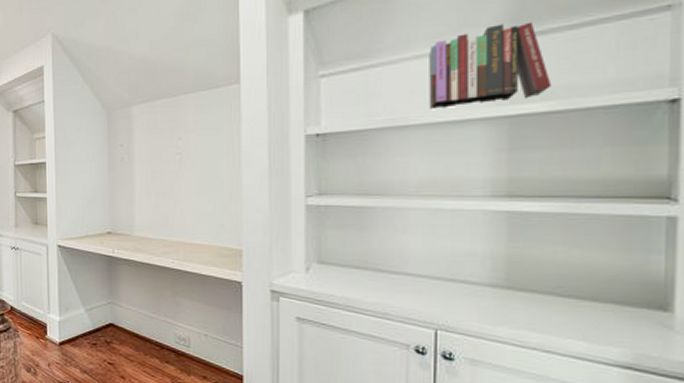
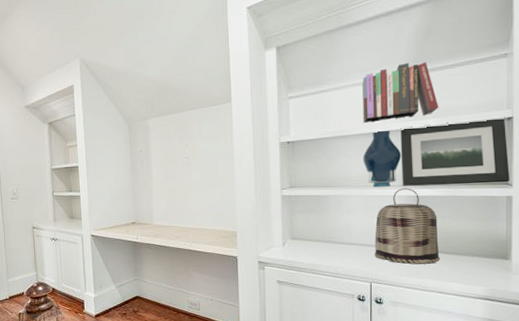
vase: none [426,119,489,198] -> present [362,131,402,187]
basket: none [443,200,550,310] -> present [374,188,441,265]
picture frame: none [487,99,673,198] -> present [400,117,510,186]

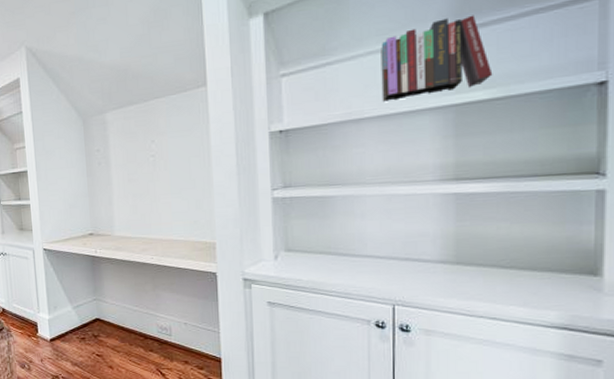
vase: present [362,131,402,187] -> none [381,110,437,184]
basket: present [374,188,441,265] -> none [399,183,495,282]
picture frame: present [400,117,510,186] -> none [435,81,601,181]

